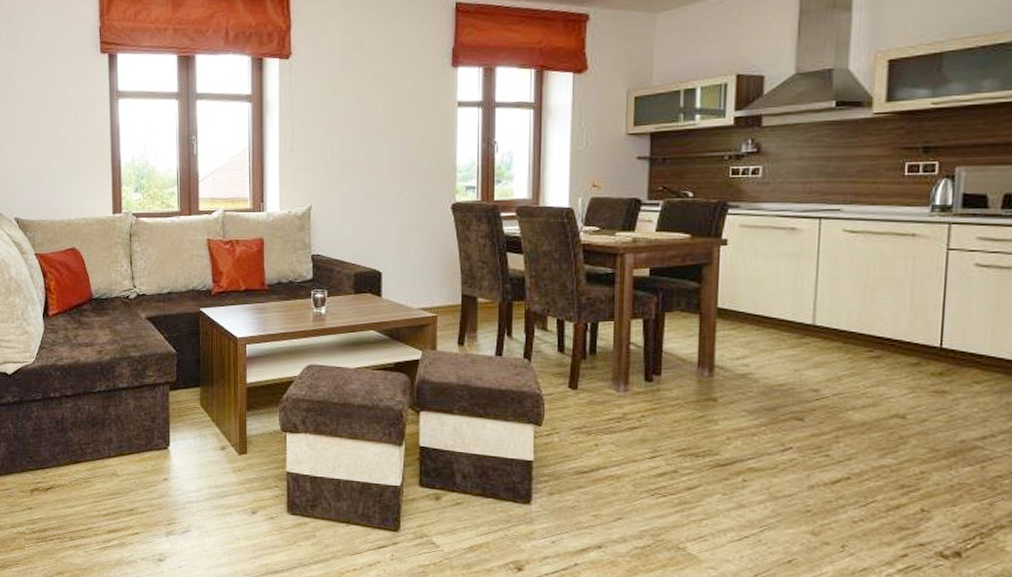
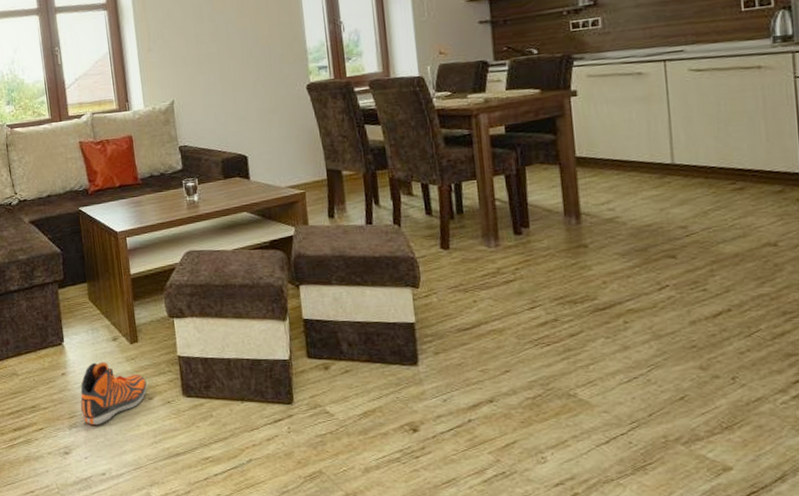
sneaker: none [180,470,251,535] -> present [80,362,147,426]

